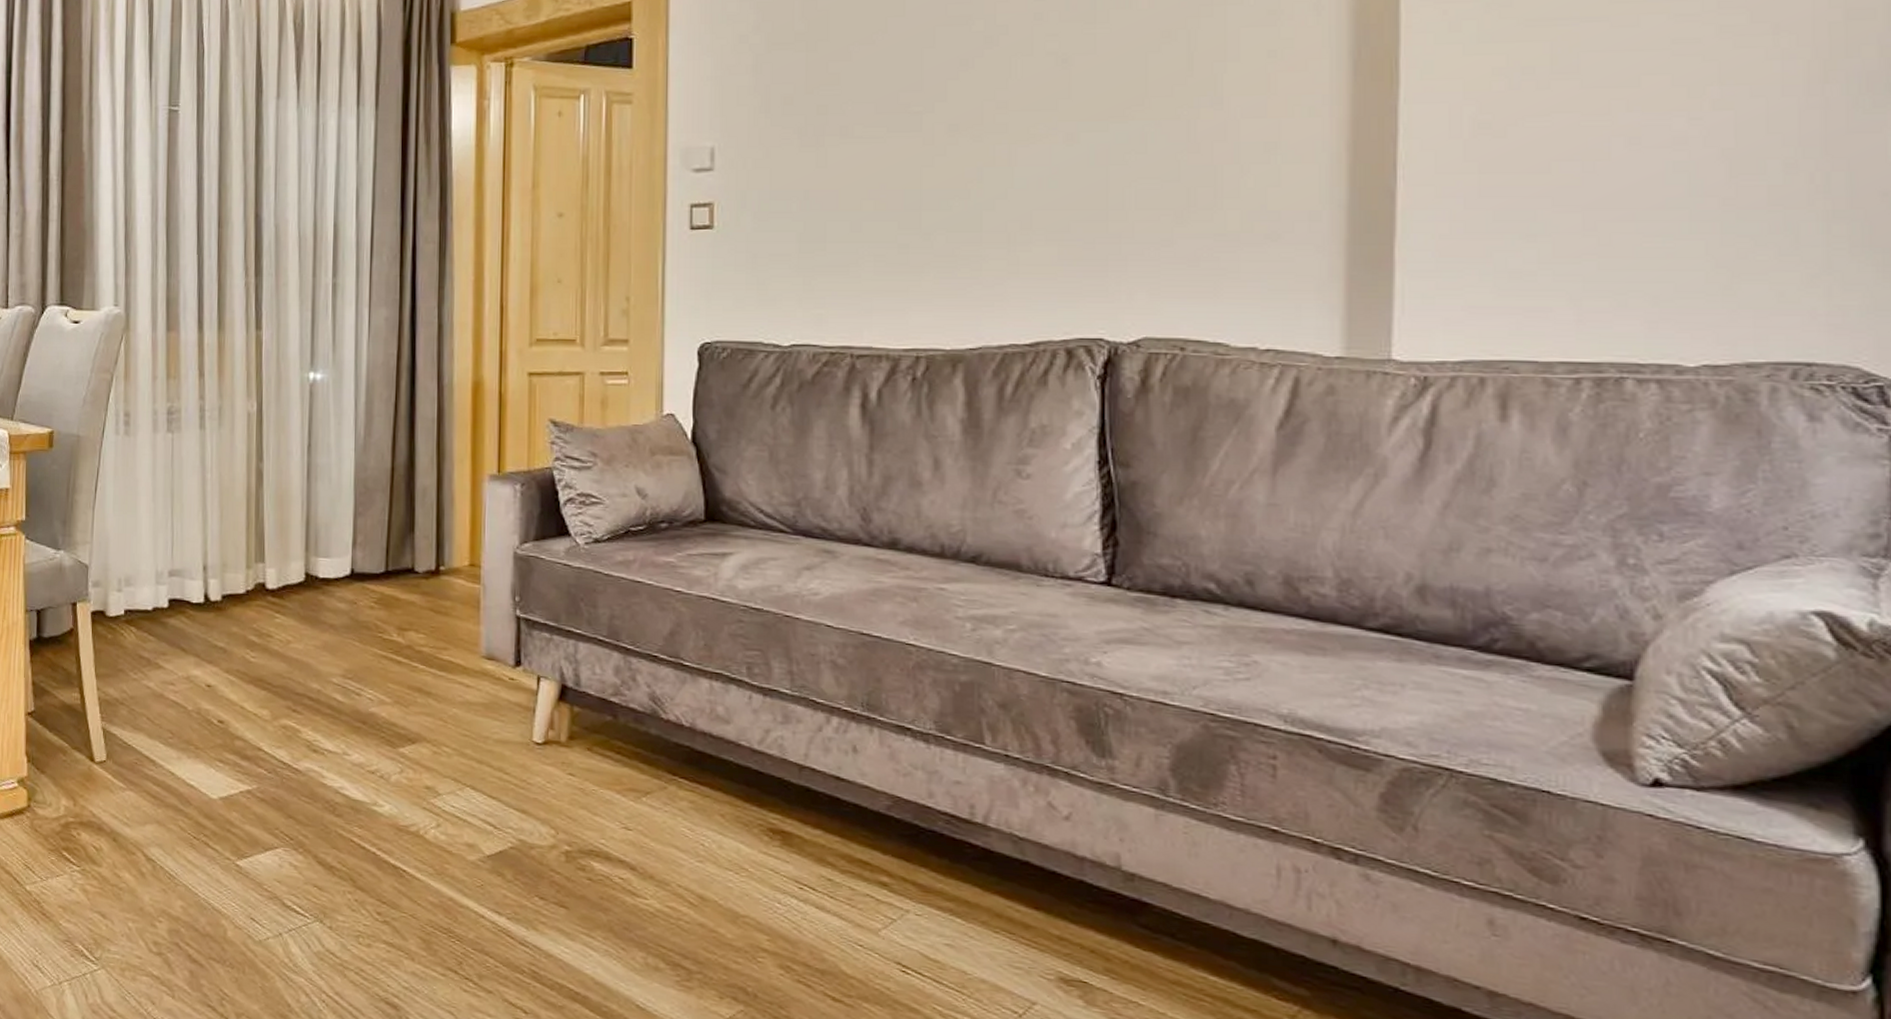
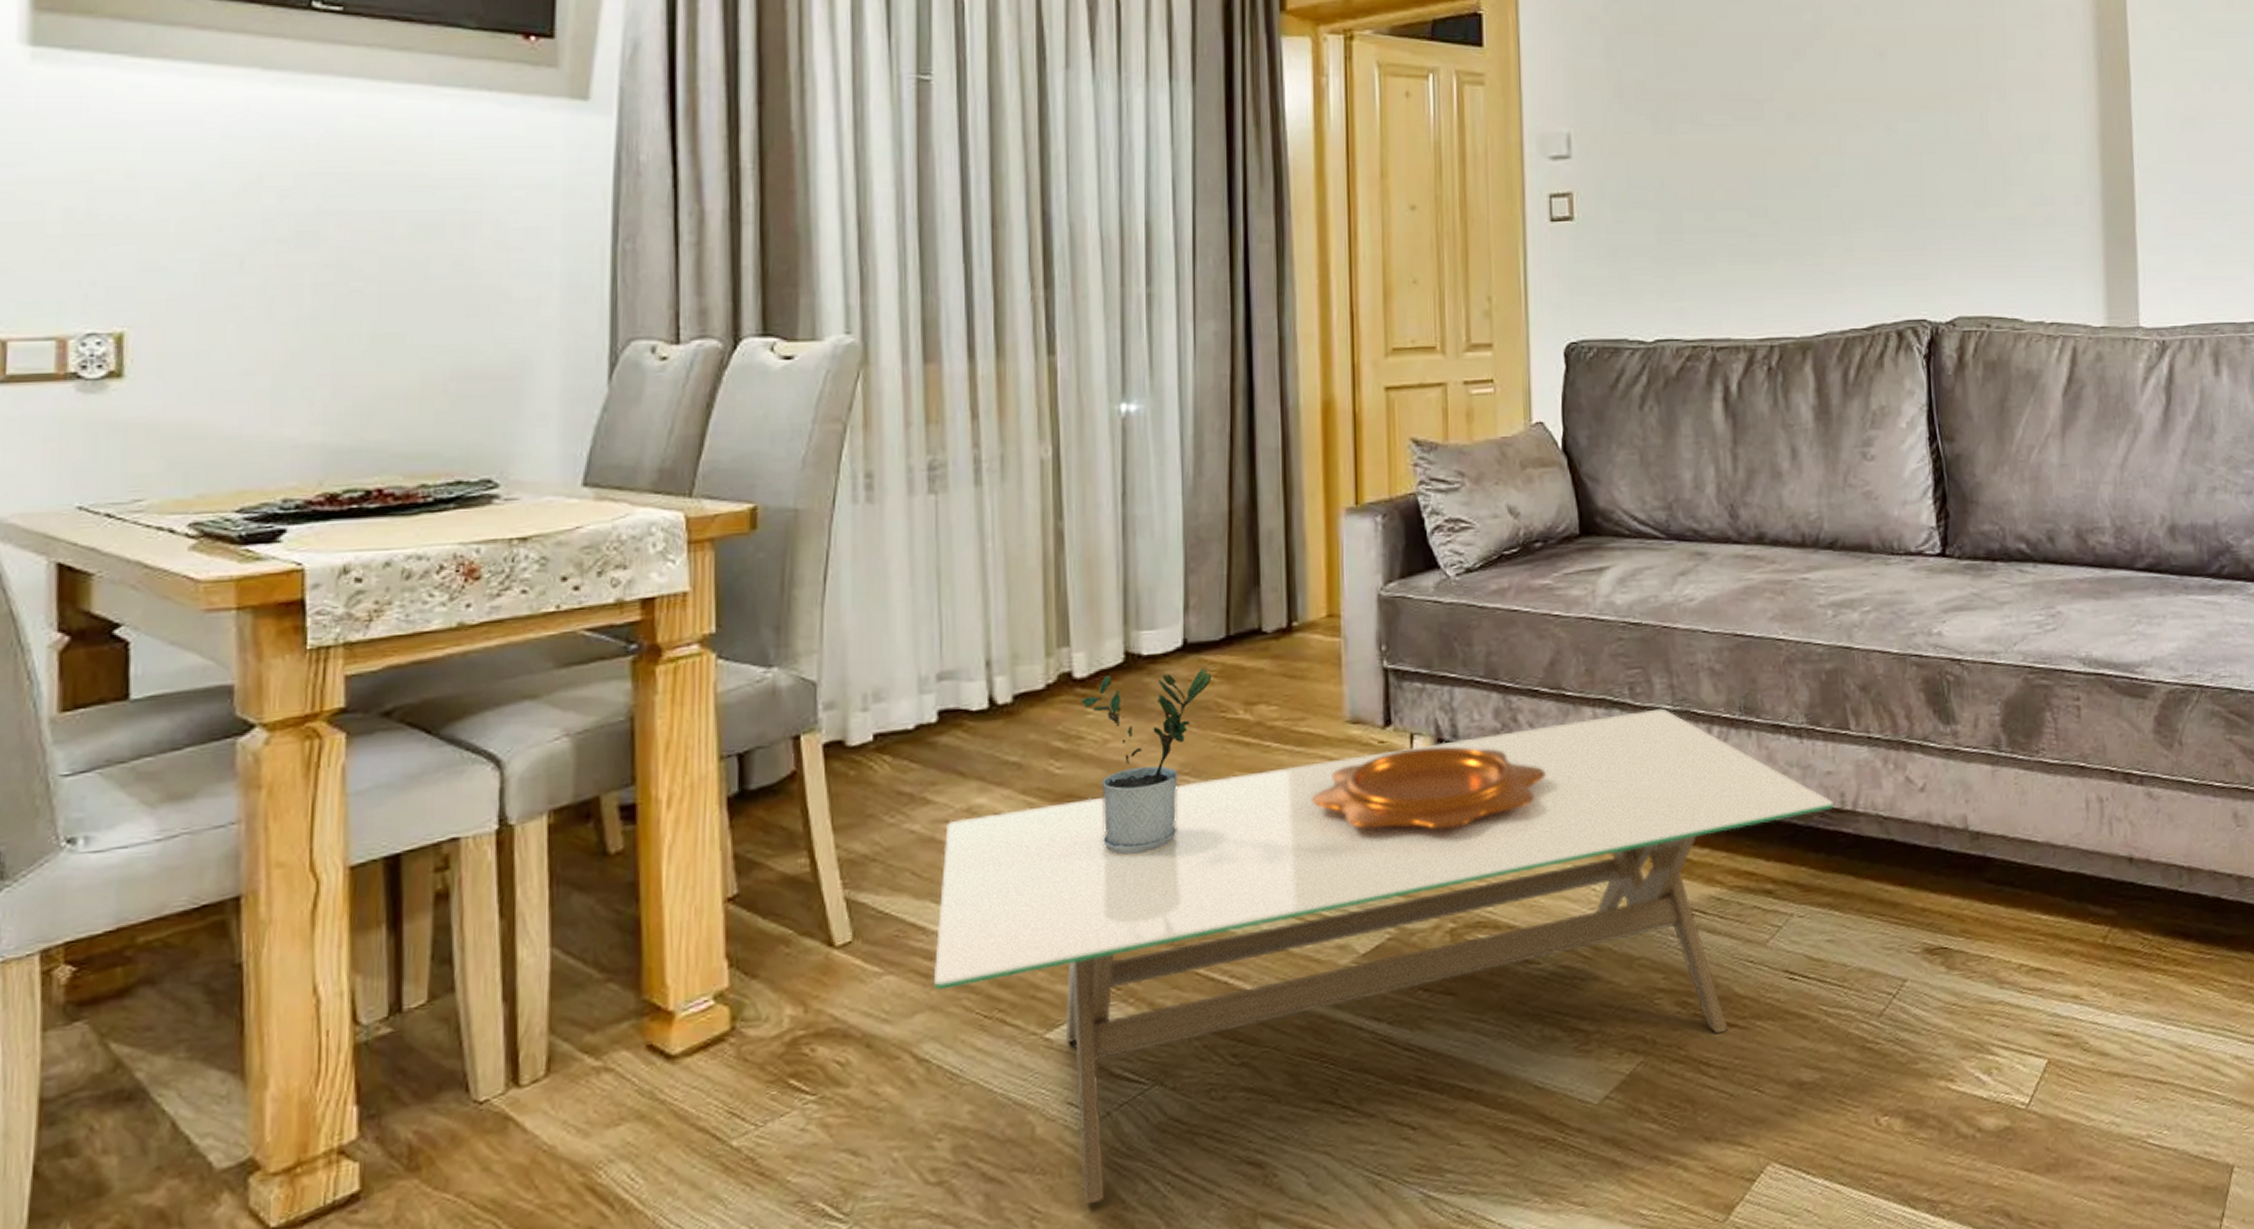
coffee table: none [159,683,961,1005] -> present [933,708,1834,1205]
potted plant: none [271,590,373,736] -> present [1081,668,1212,856]
decorative bowl: none [450,689,661,764] -> present [1312,746,1546,830]

